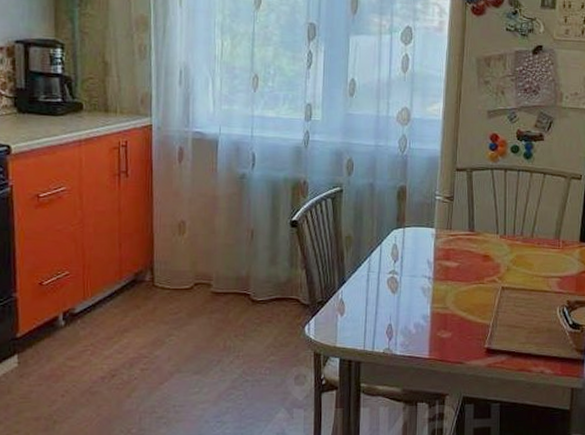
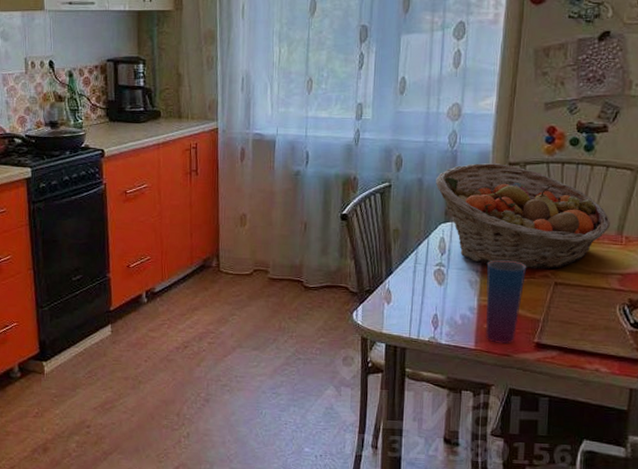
fruit basket: none [387,168,549,275] -> present [436,163,610,270]
cup: none [438,266,475,351] -> present [485,260,526,344]

